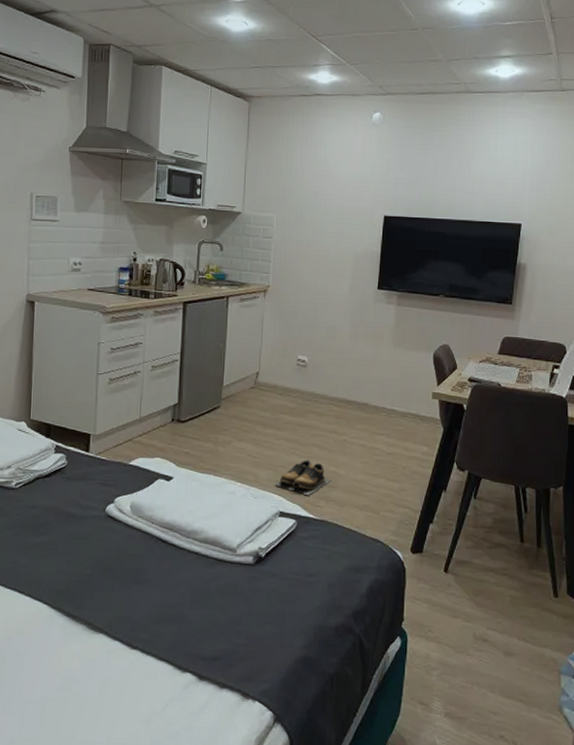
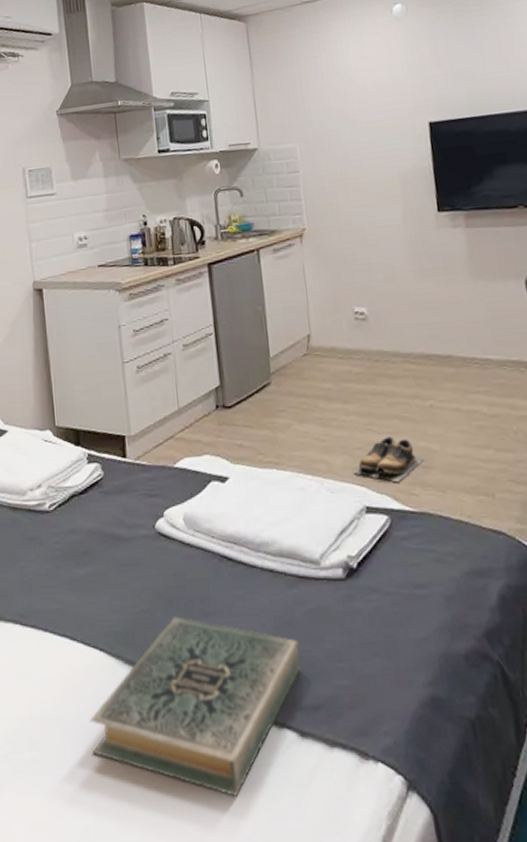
hardback book: none [25,582,210,720] -> present [90,616,301,796]

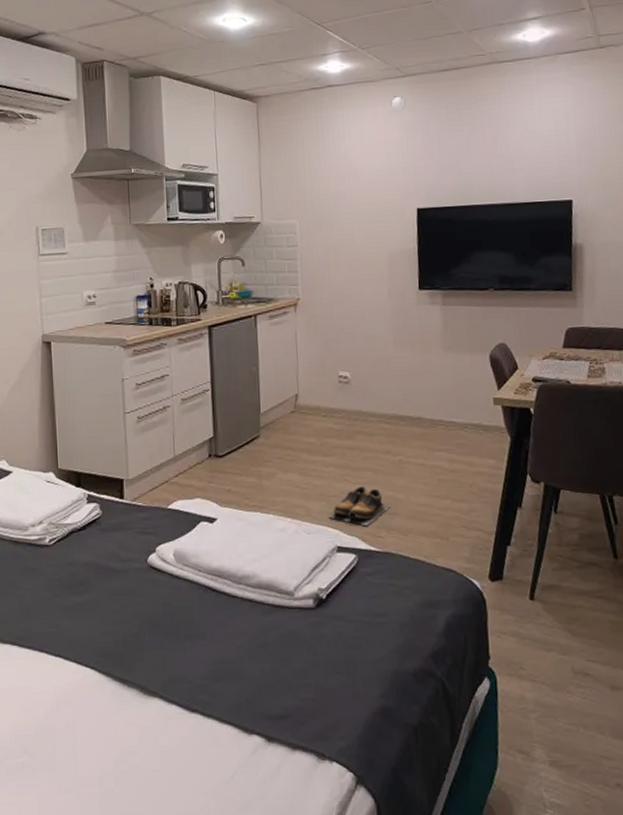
hardback book: present [90,616,301,796] -> none [79,639,272,792]

